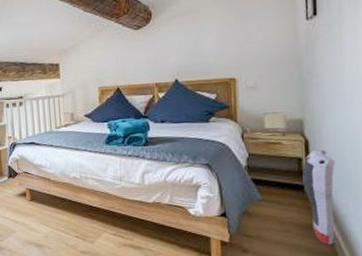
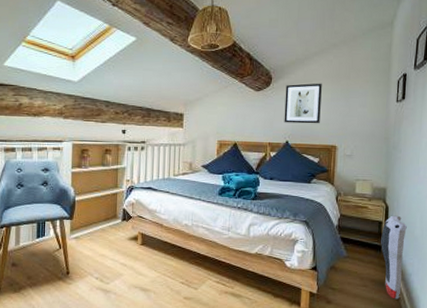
wall art: none [168,11,213,60] -> present [284,83,322,124]

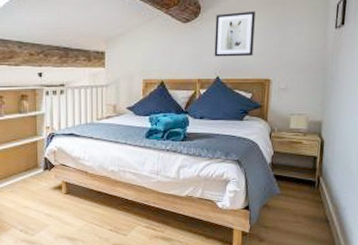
air purifier: present [381,215,407,300] -> none [315,149,342,234]

